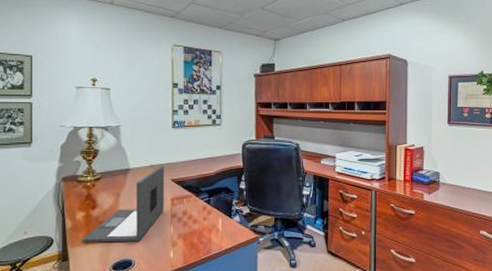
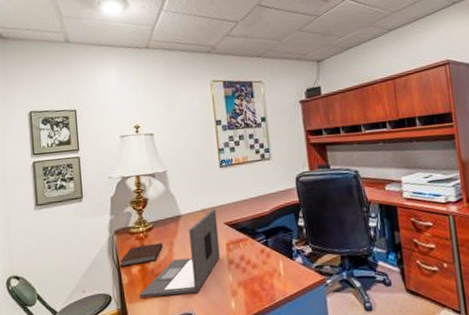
notebook: none [64,193,109,212] -> present [119,242,163,267]

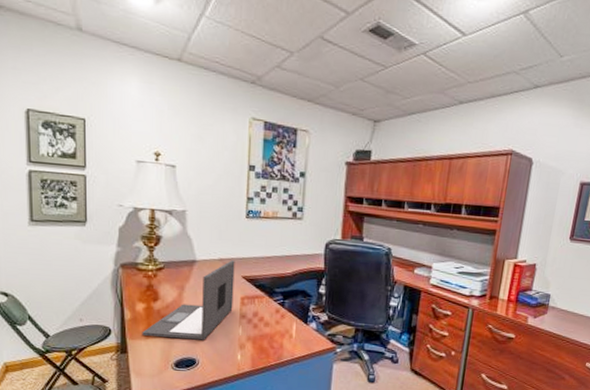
notebook: present [119,242,163,267] -> none [123,283,173,303]

